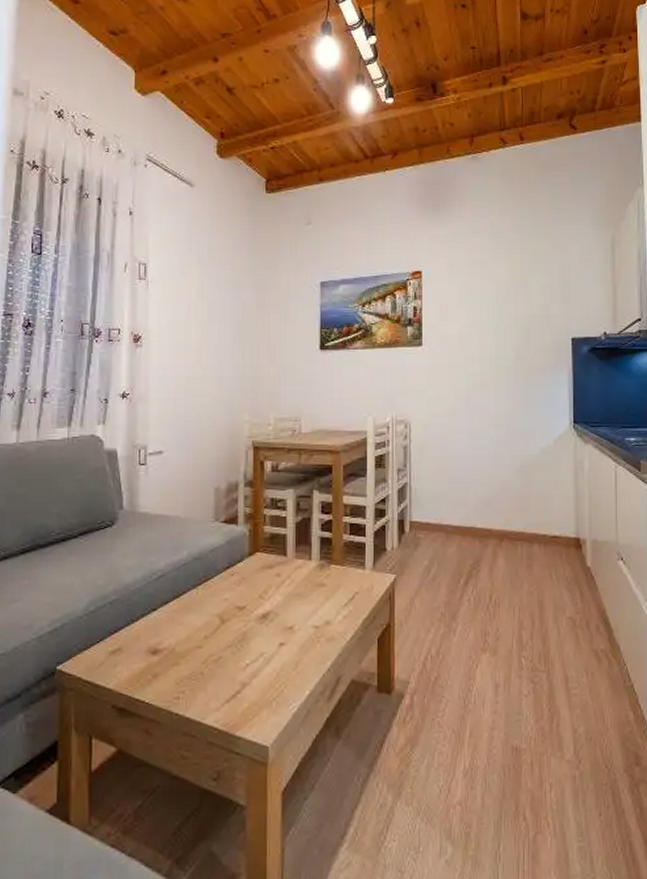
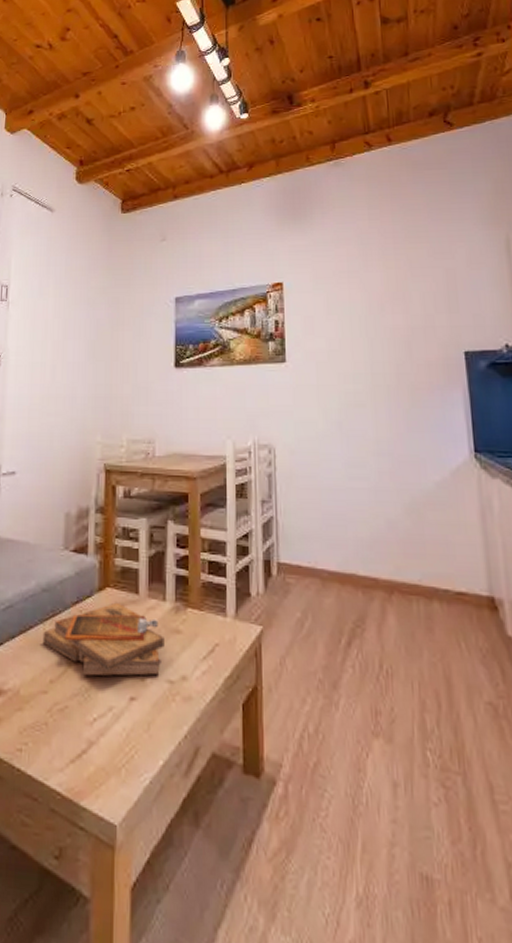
clipboard: none [196,564,310,630] -> present [42,602,164,676]

